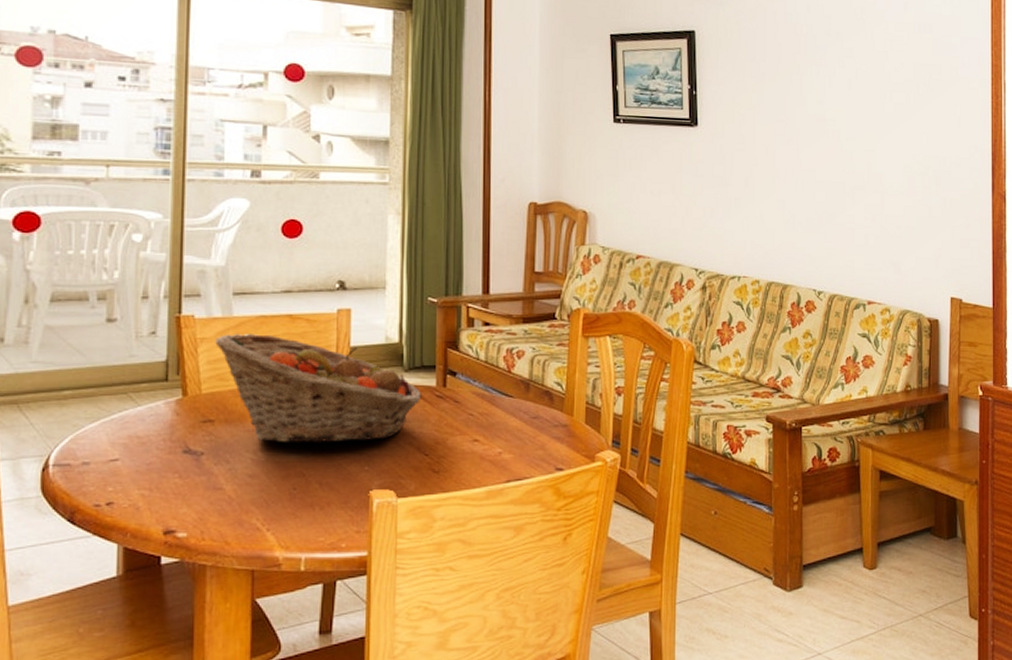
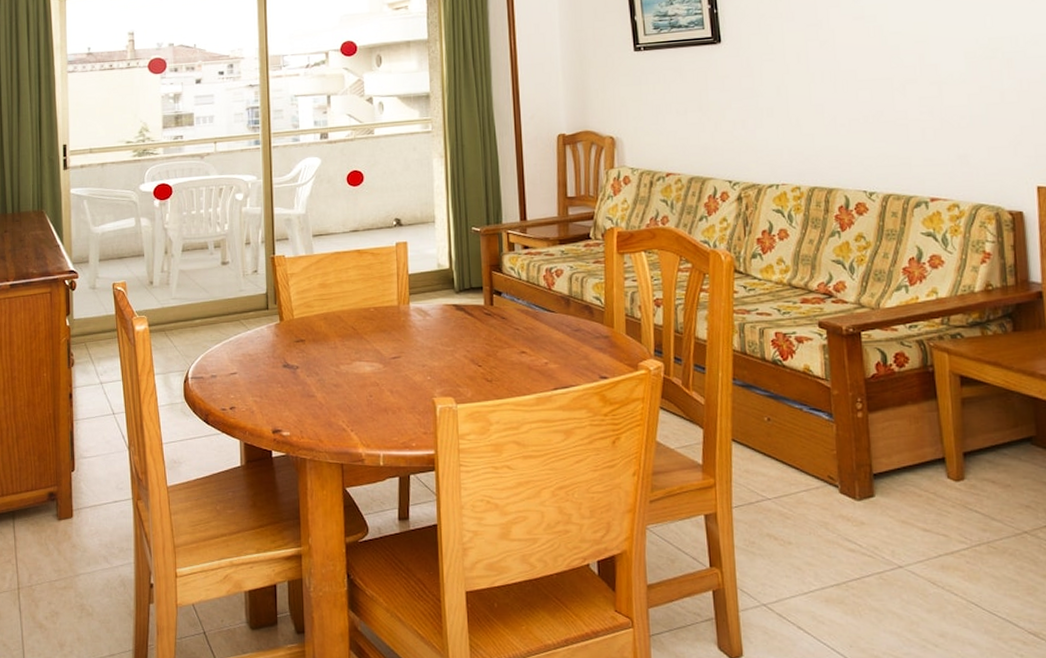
fruit basket: present [215,333,422,443] -> none [301,267,472,358]

